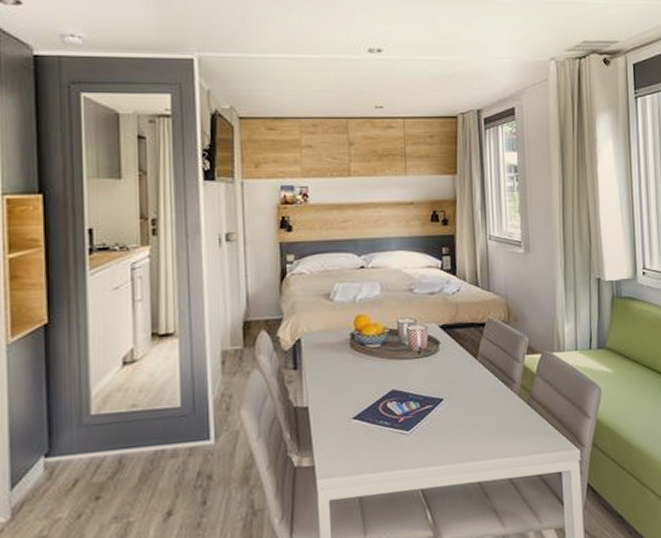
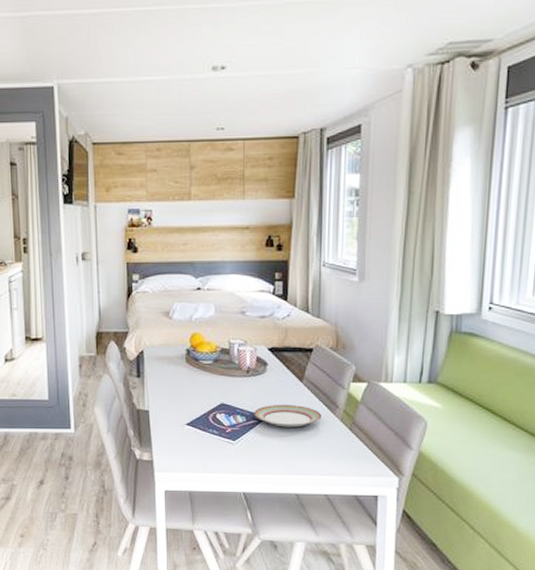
plate: none [428,383,500,410] -> present [254,405,322,427]

